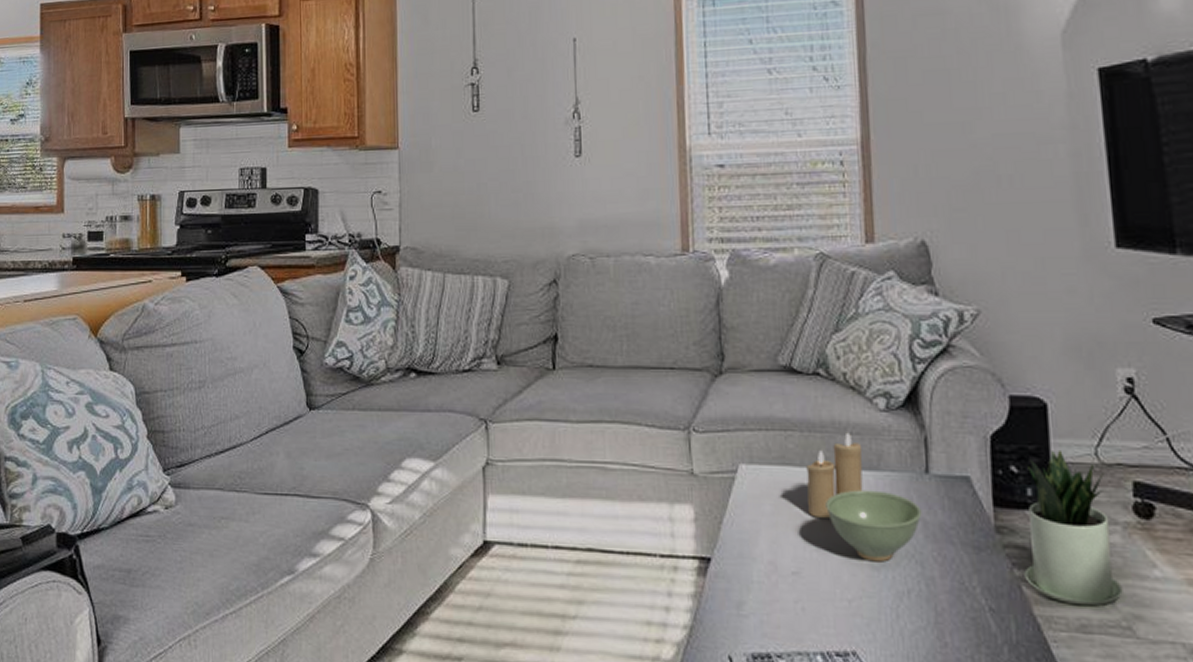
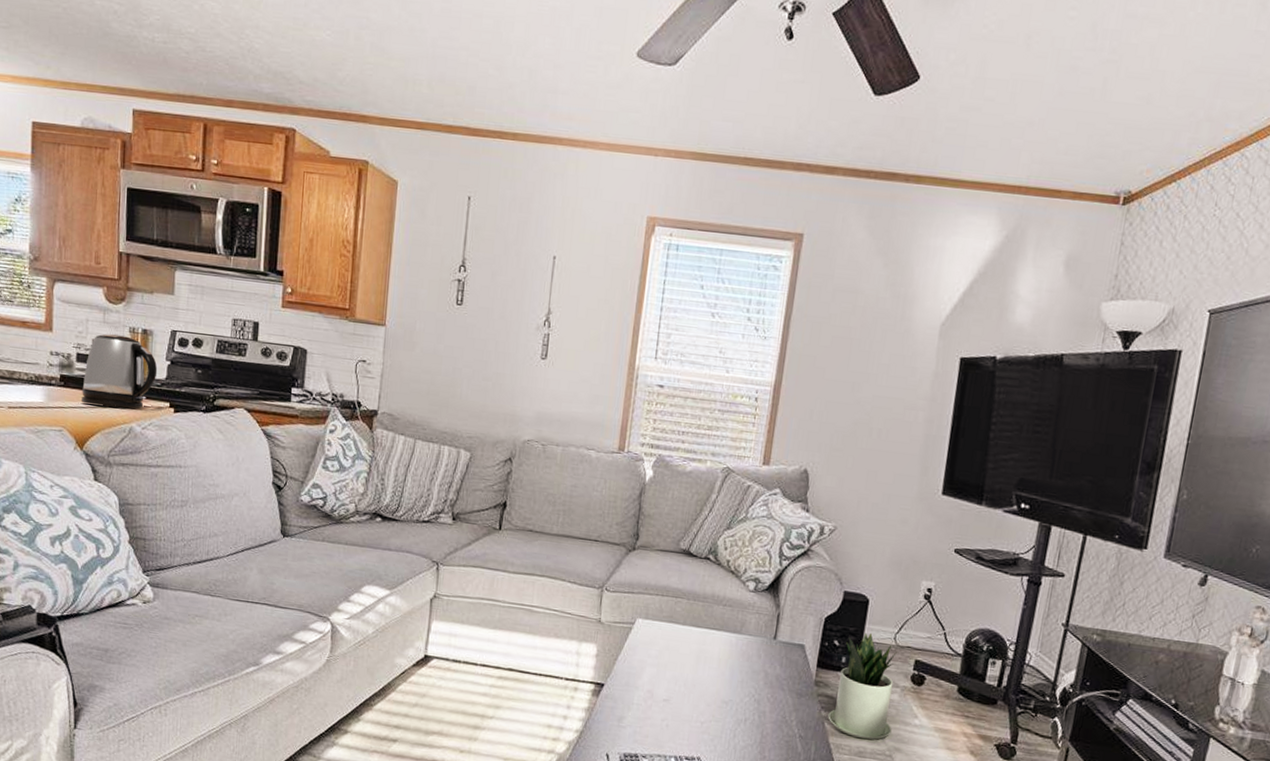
kettle: none [93,205,168,286] -> present [80,334,158,409]
candle: present [806,432,863,518] -> none [683,604,732,664]
bowl: present [825,489,922,562] -> none [696,645,766,699]

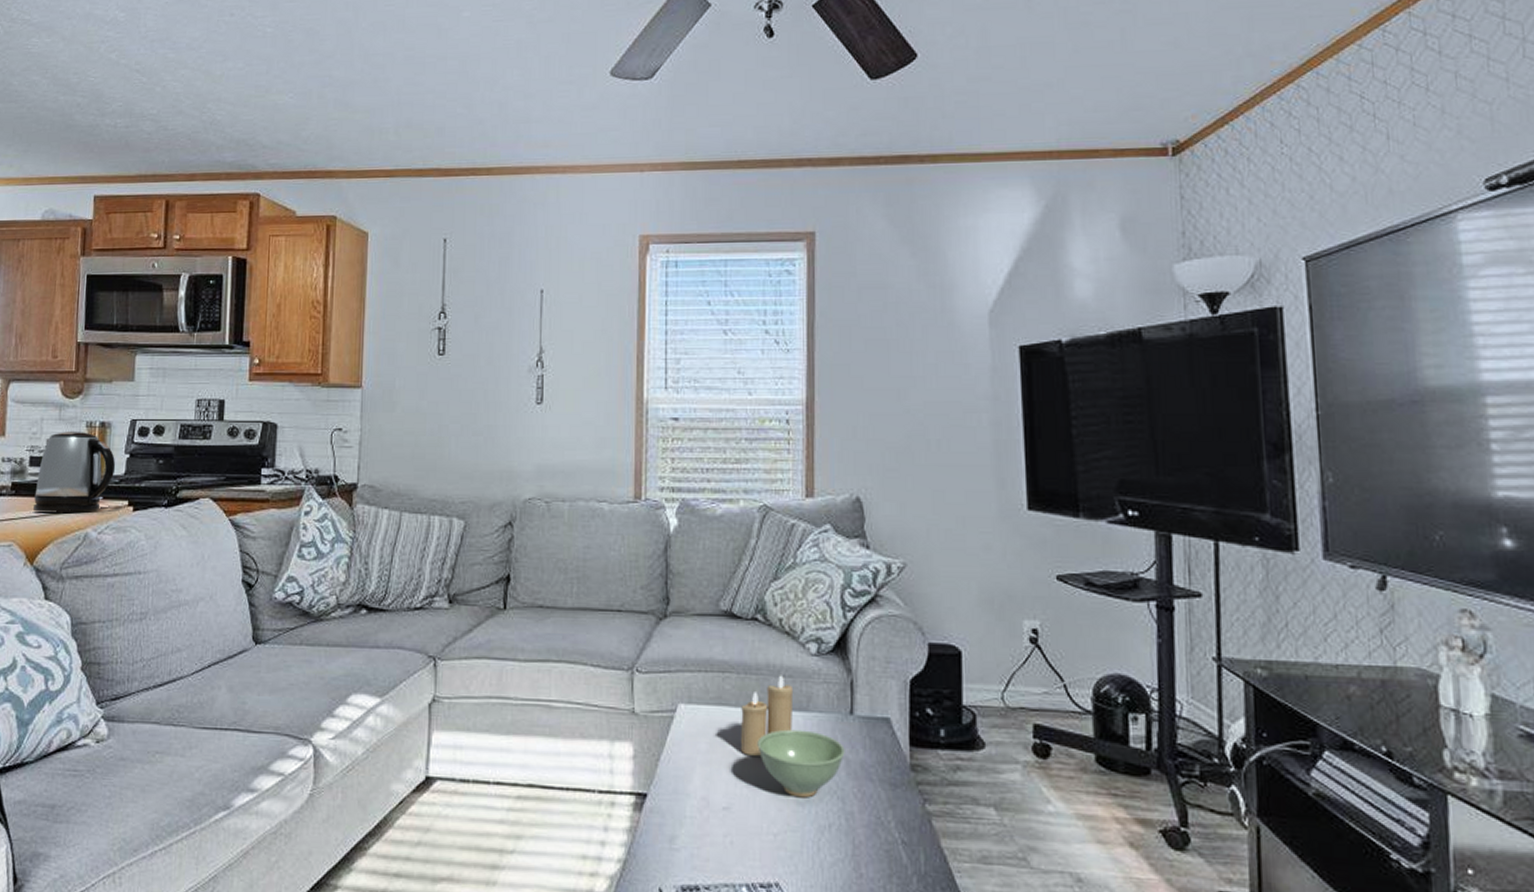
candle: none [683,604,732,664] -> present [740,675,794,756]
bowl: none [696,645,766,699] -> present [757,729,845,798]
planter: present [828,633,897,741] -> none [934,694,1020,840]

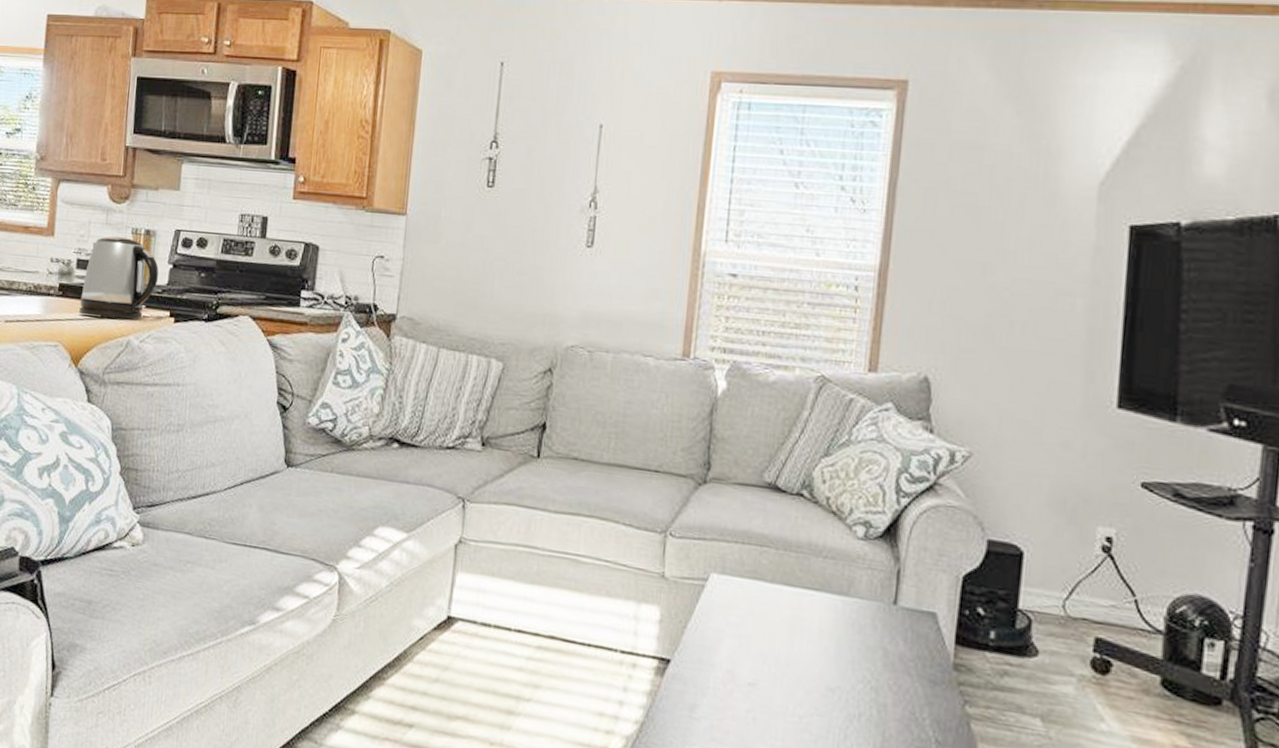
candle: present [740,675,794,756] -> none [772,555,835,636]
bowl: present [757,729,845,798] -> none [790,611,884,685]

